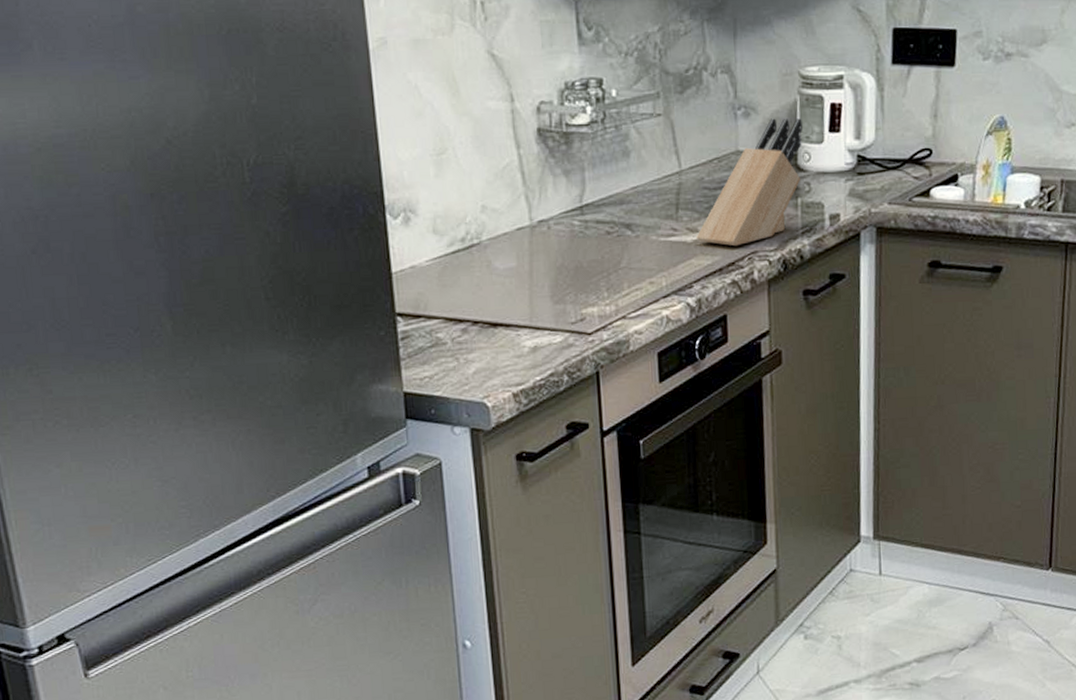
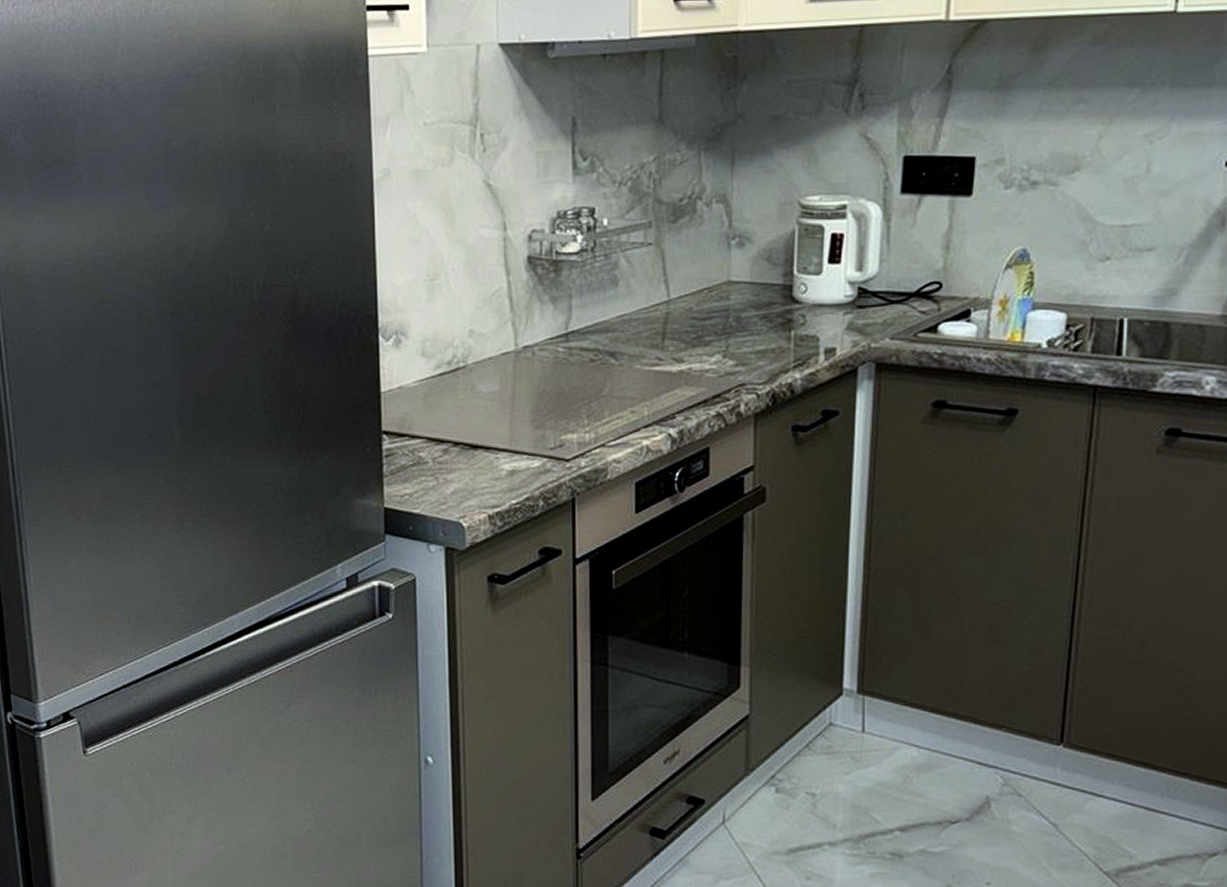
knife block: present [697,118,803,247] -> none [682,248,800,378]

